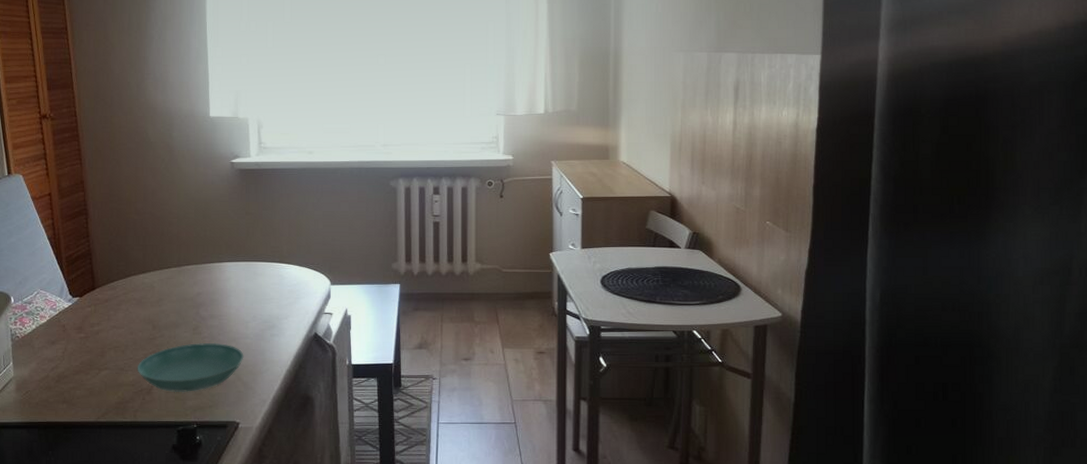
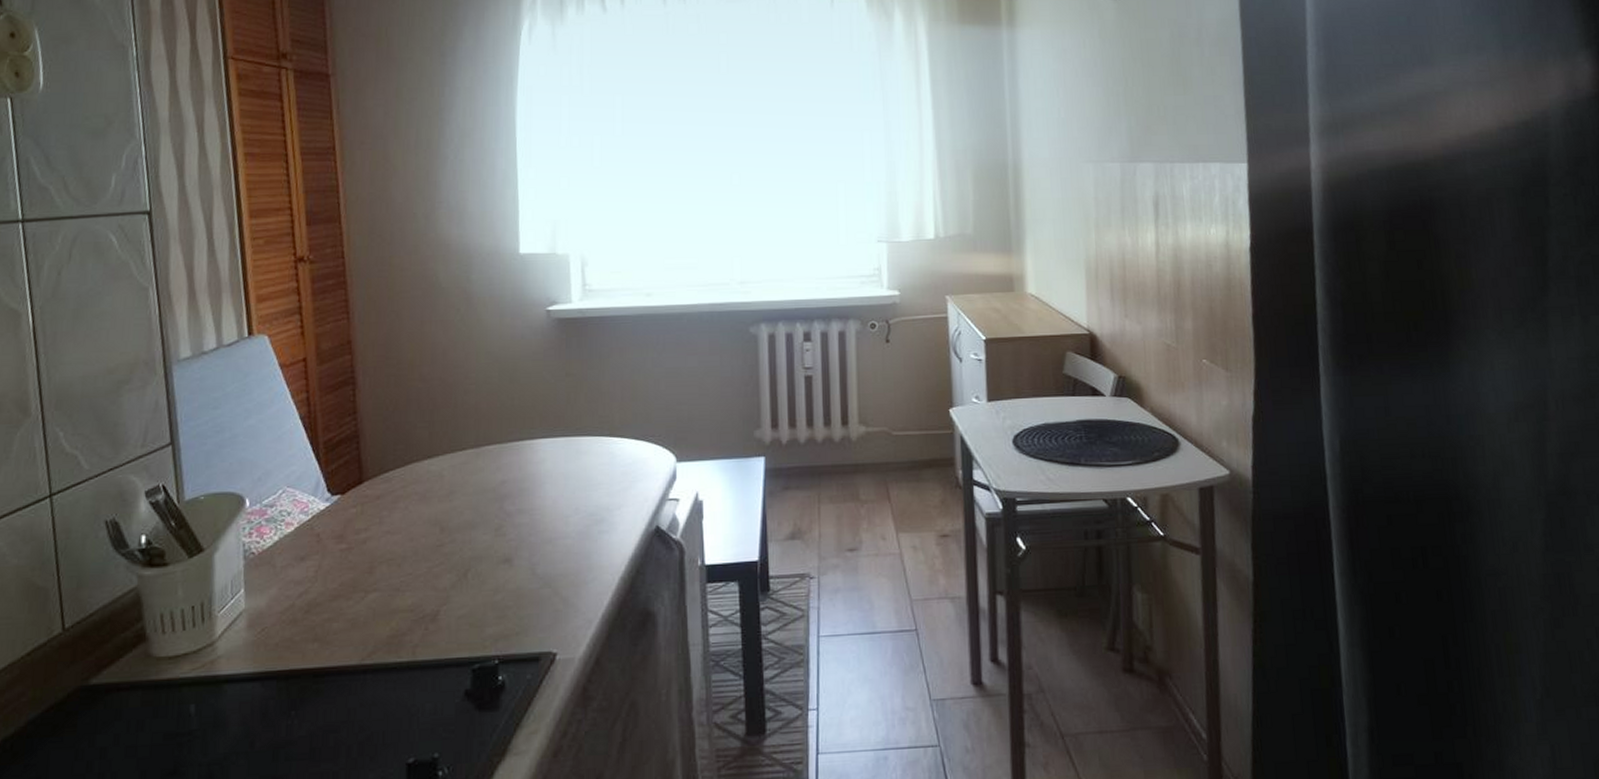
saucer: present [137,342,244,393] -> none [417,546,563,618]

